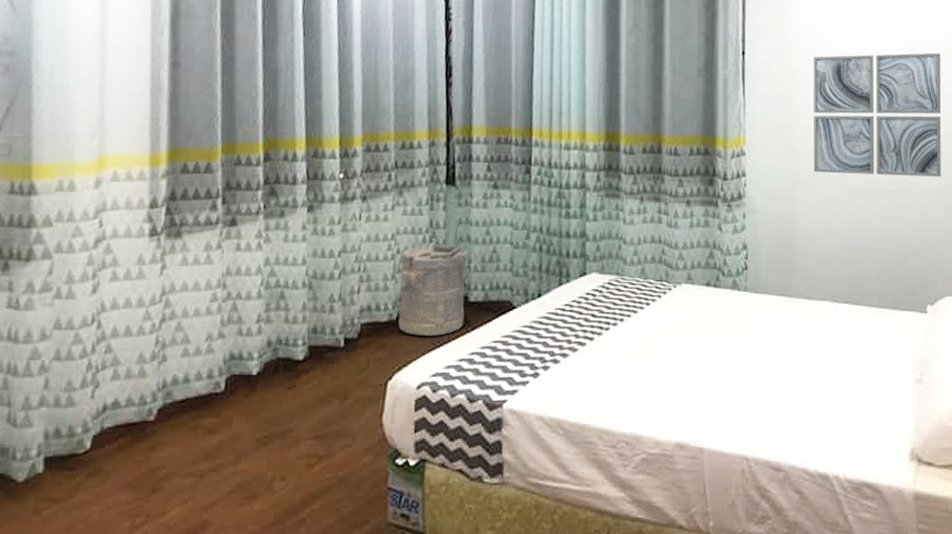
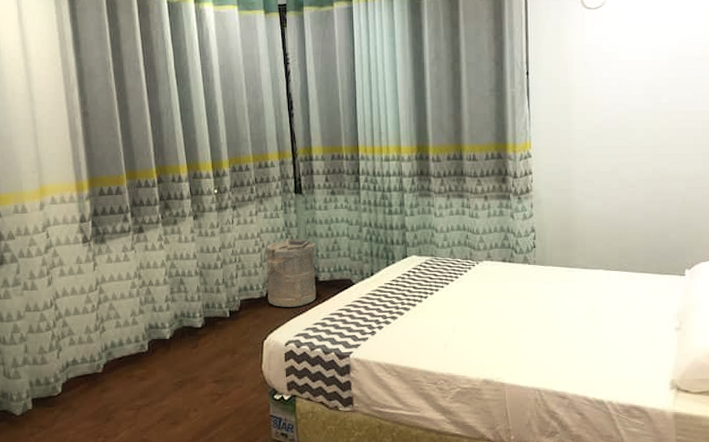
wall art: present [813,52,941,177] -> none [587,61,699,167]

